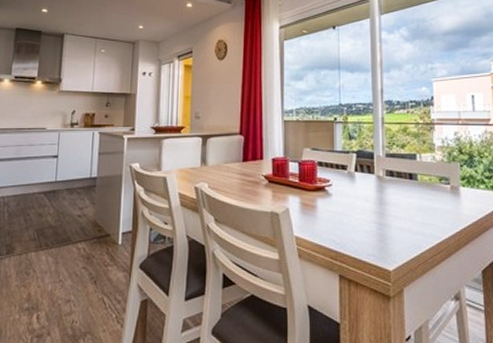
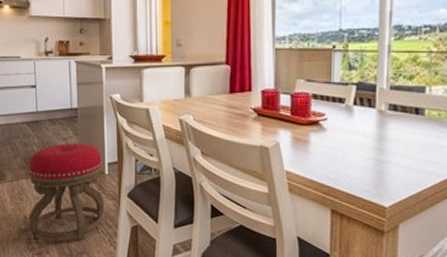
stool: none [32,213,116,320] -> present [29,143,105,241]

